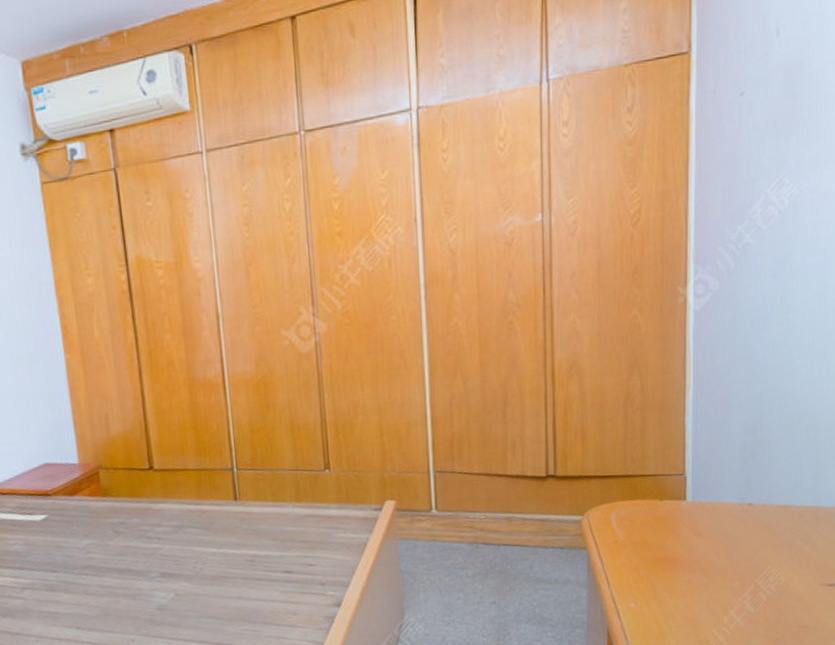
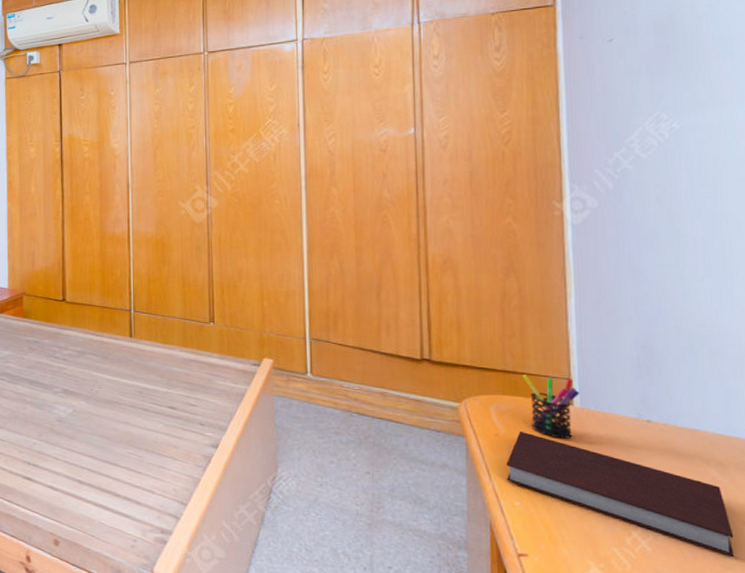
notebook: none [624,533,811,616] -> present [506,431,735,557]
pen holder: none [641,473,692,535] -> present [521,375,580,439]

